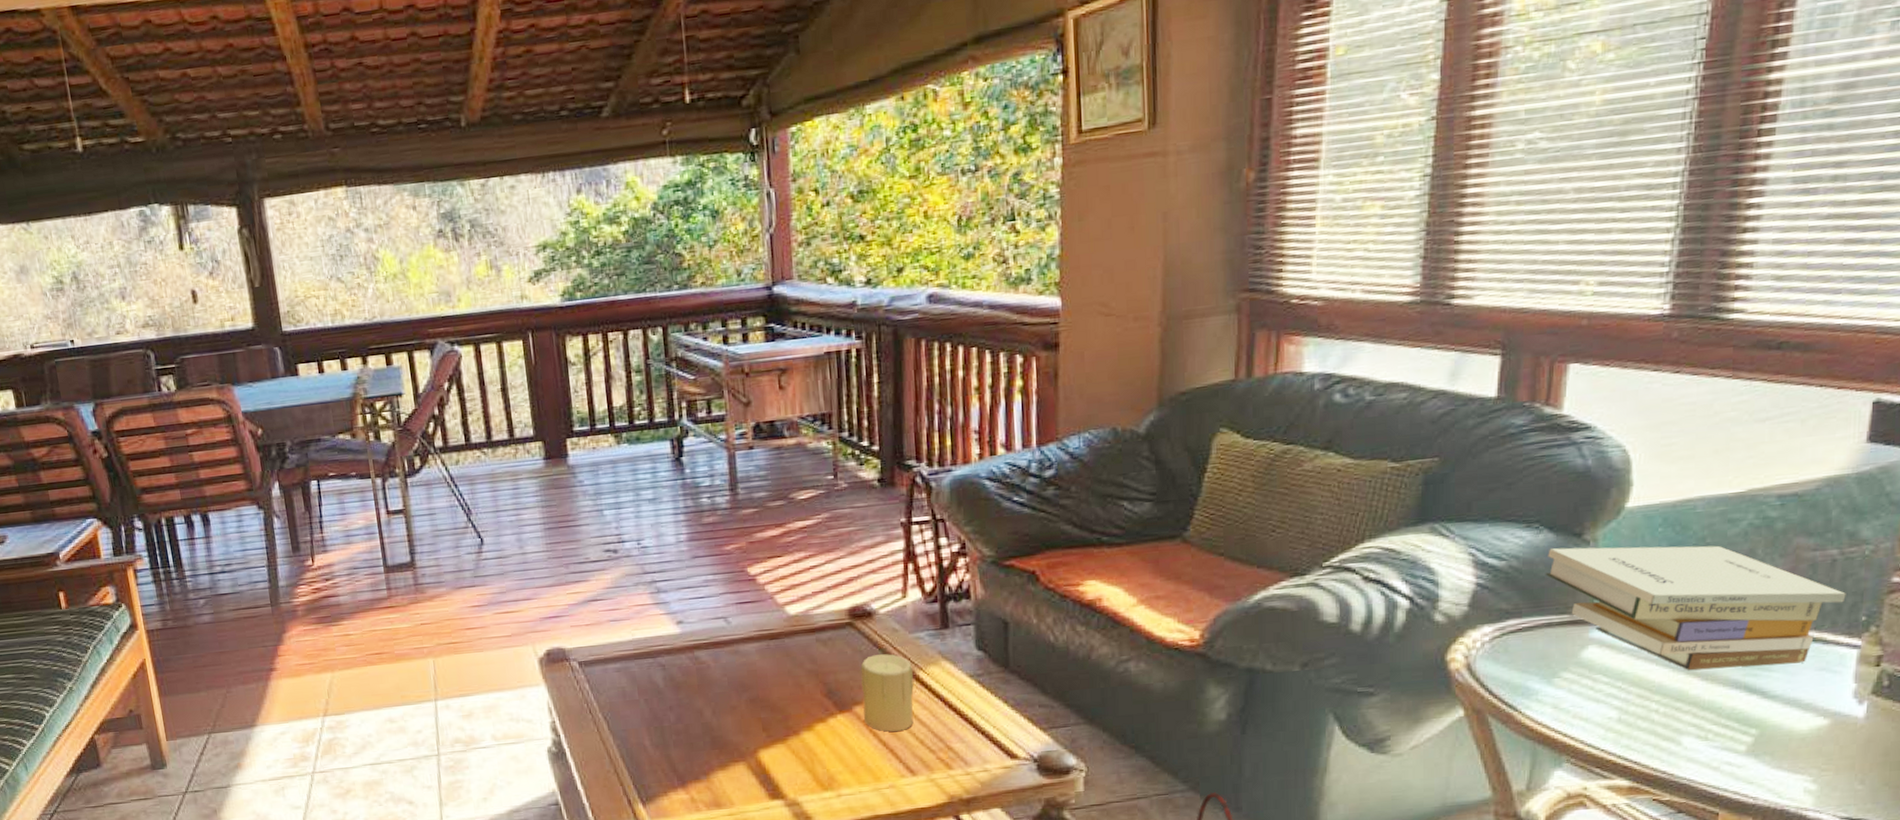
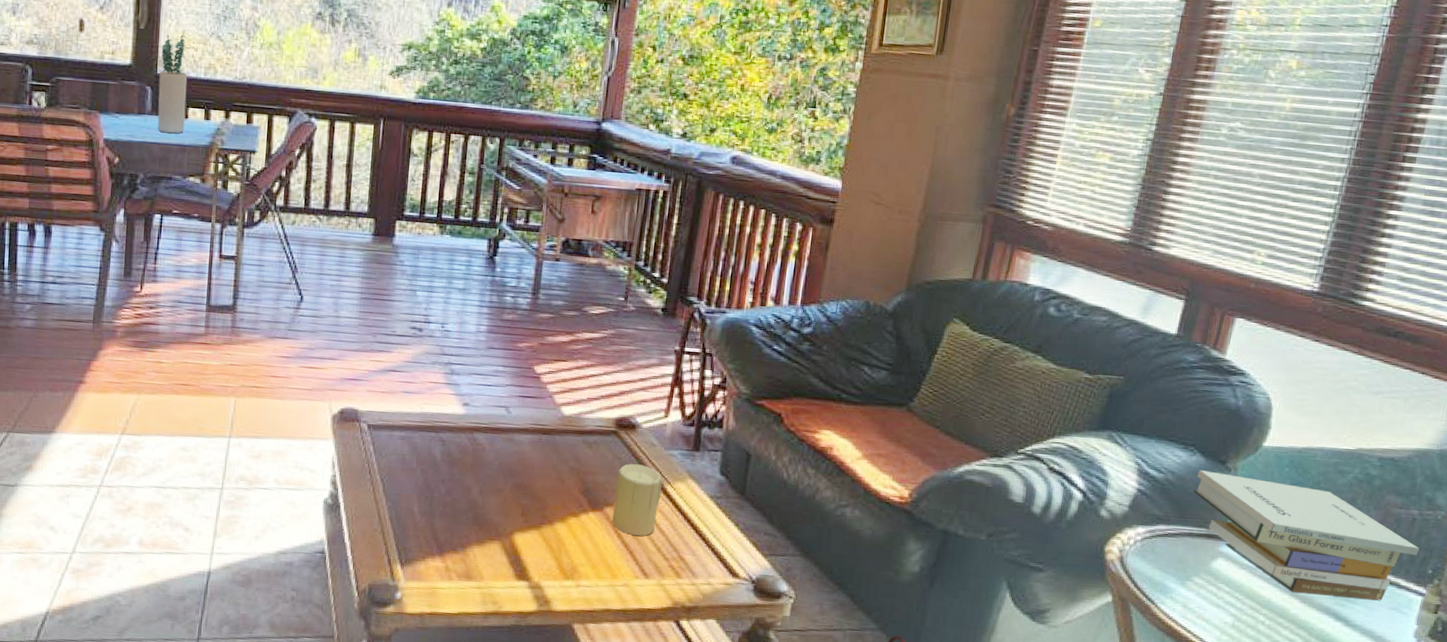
vase: none [282,279,323,394] -> present [157,30,188,134]

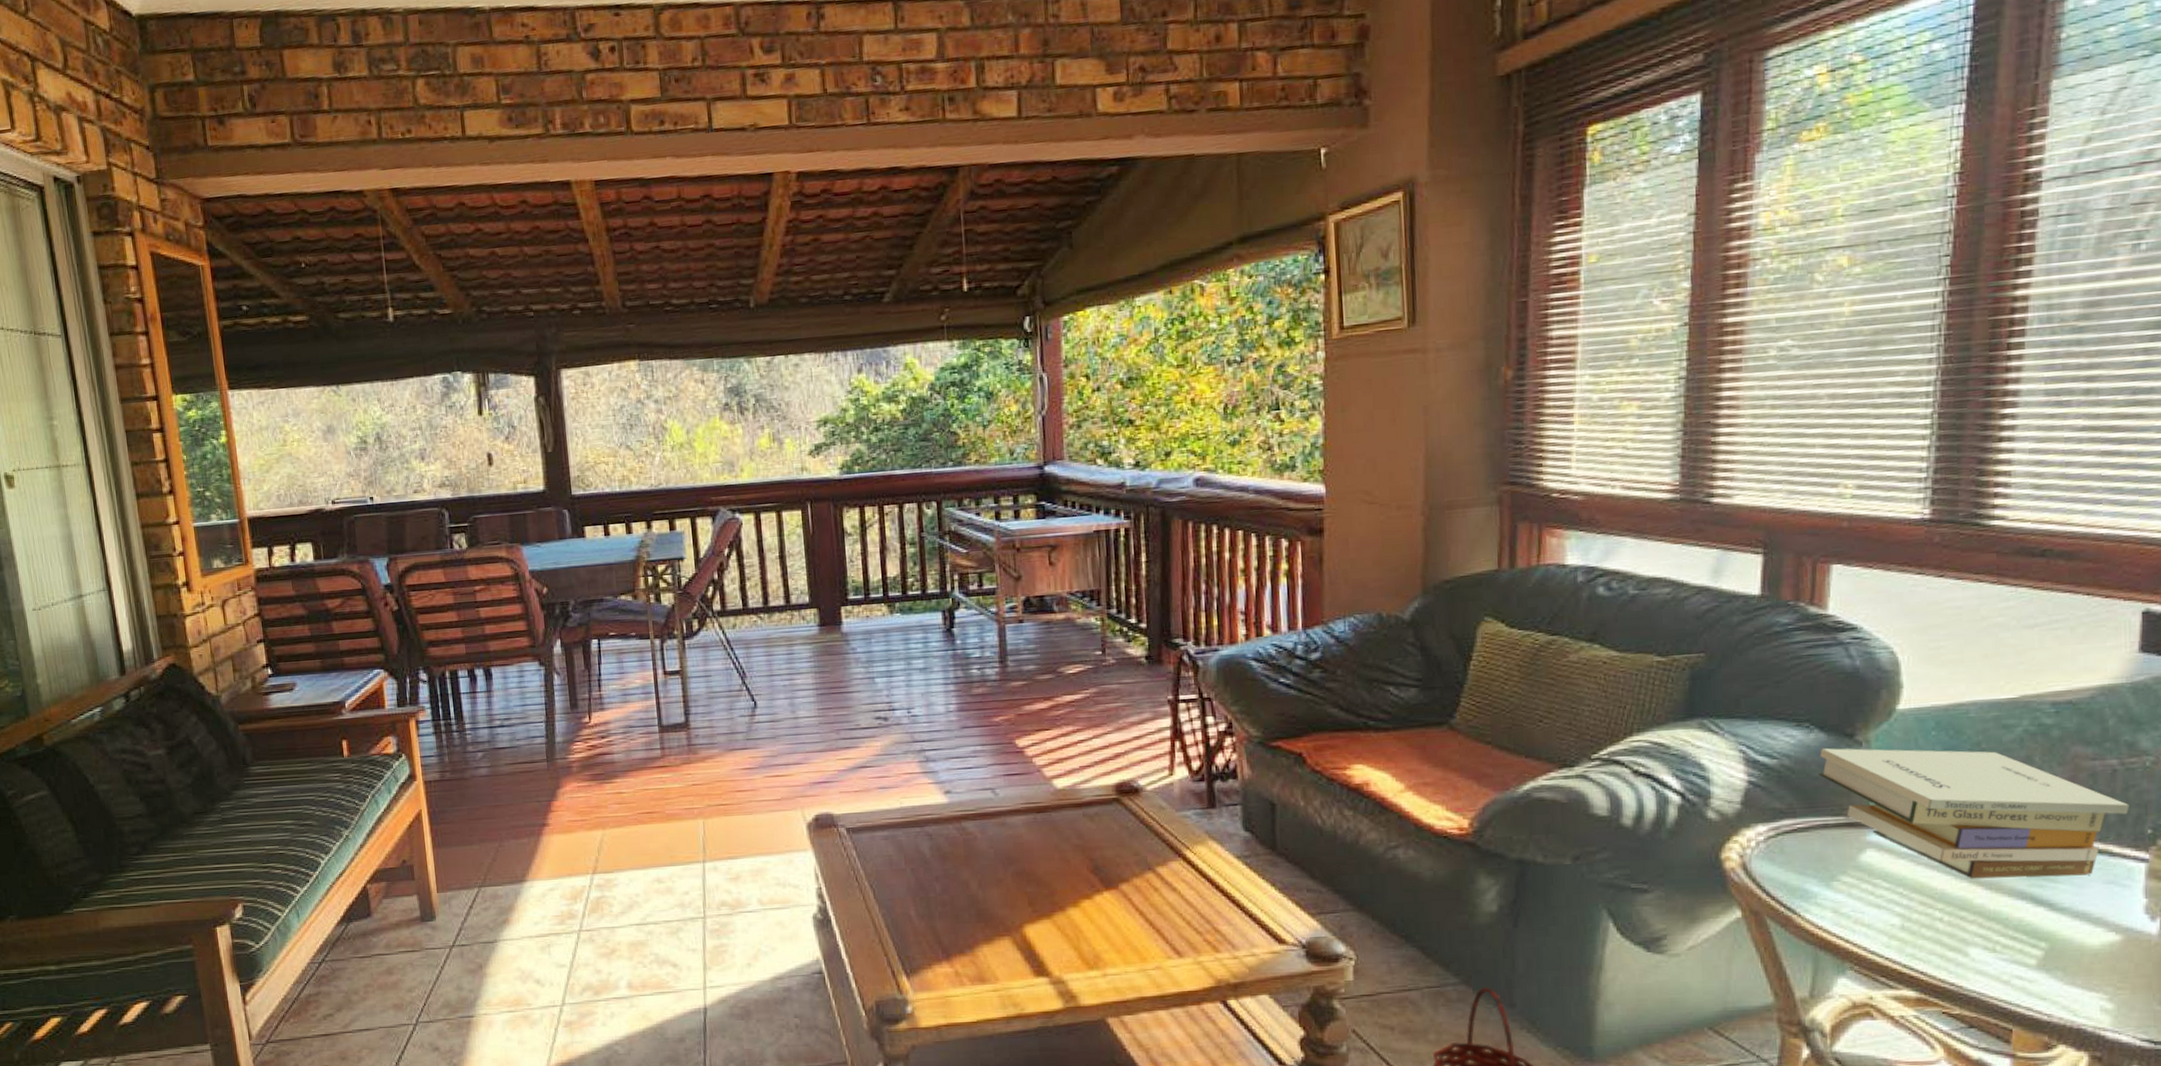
vase: present [157,30,188,134] -> none [573,446,608,555]
candle: present [612,463,662,536] -> none [1127,831,1181,912]

